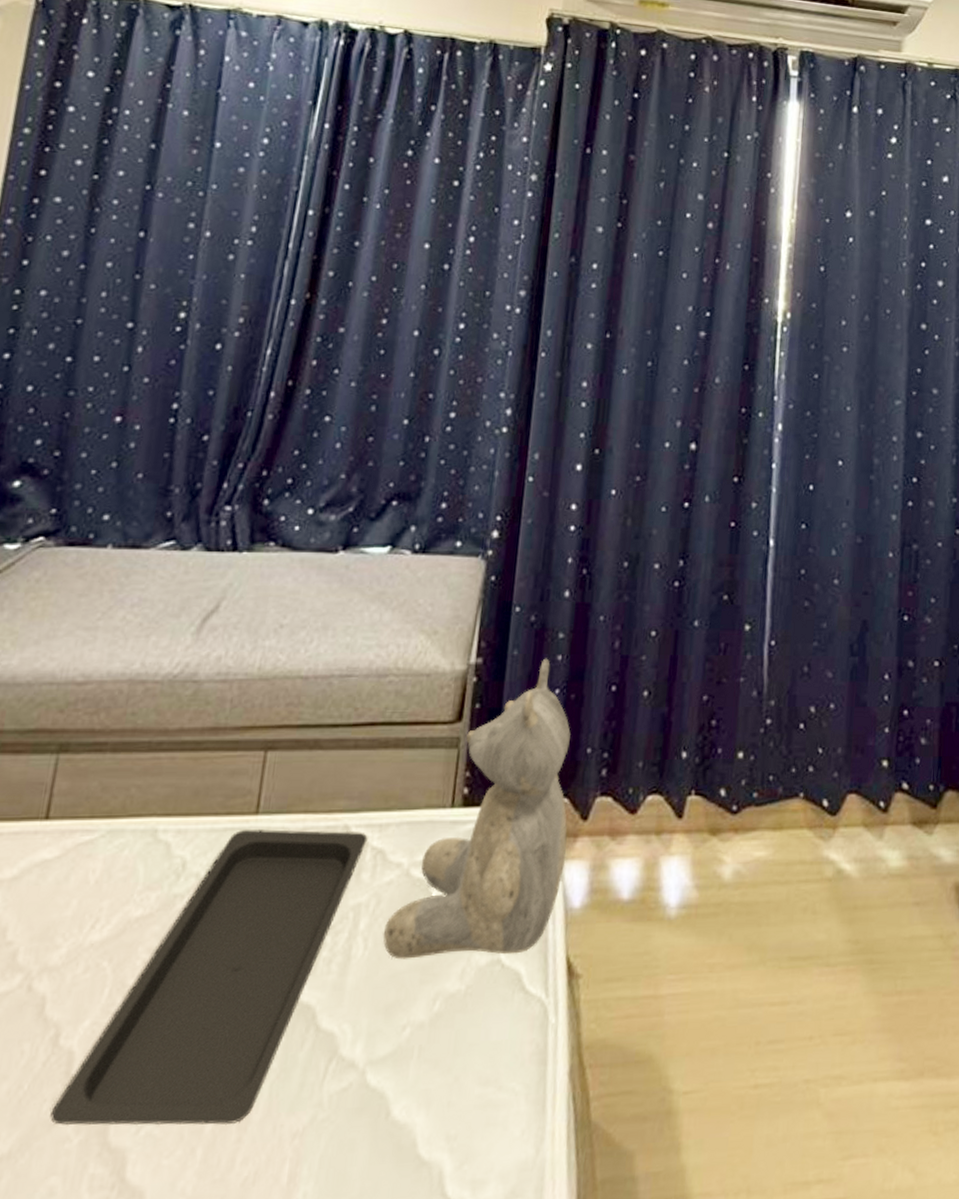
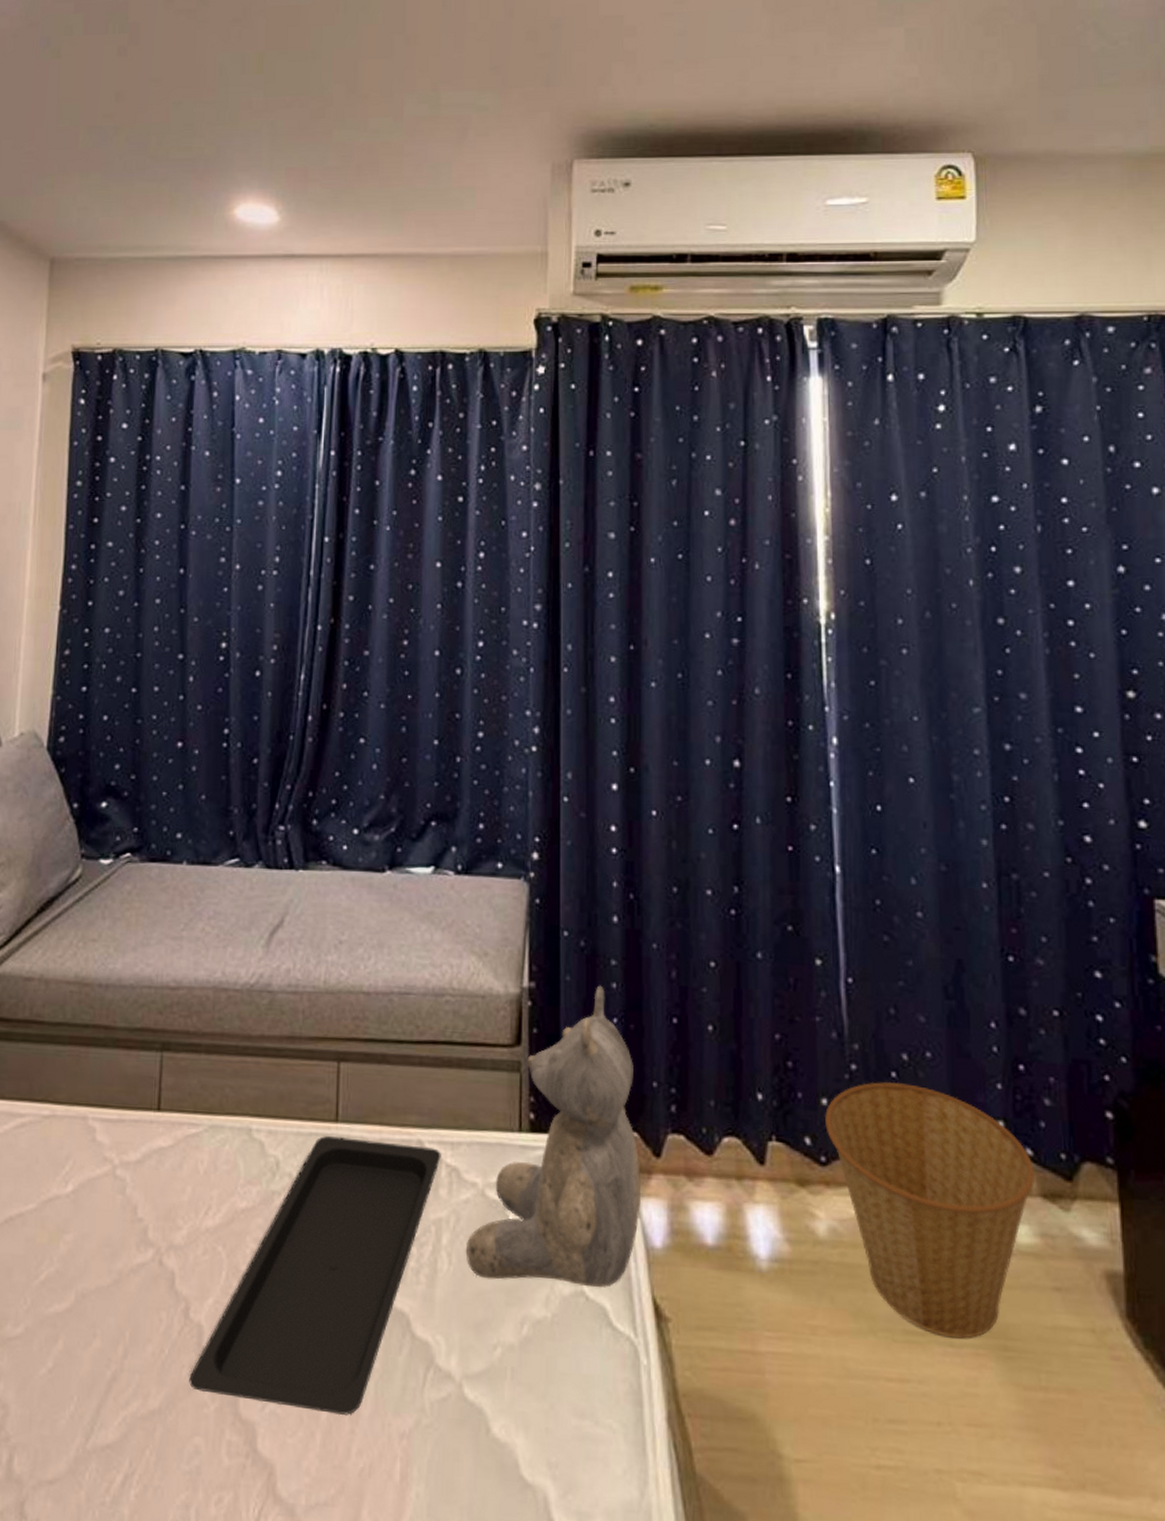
basket: none [739,732,908,959] -> present [825,1081,1034,1339]

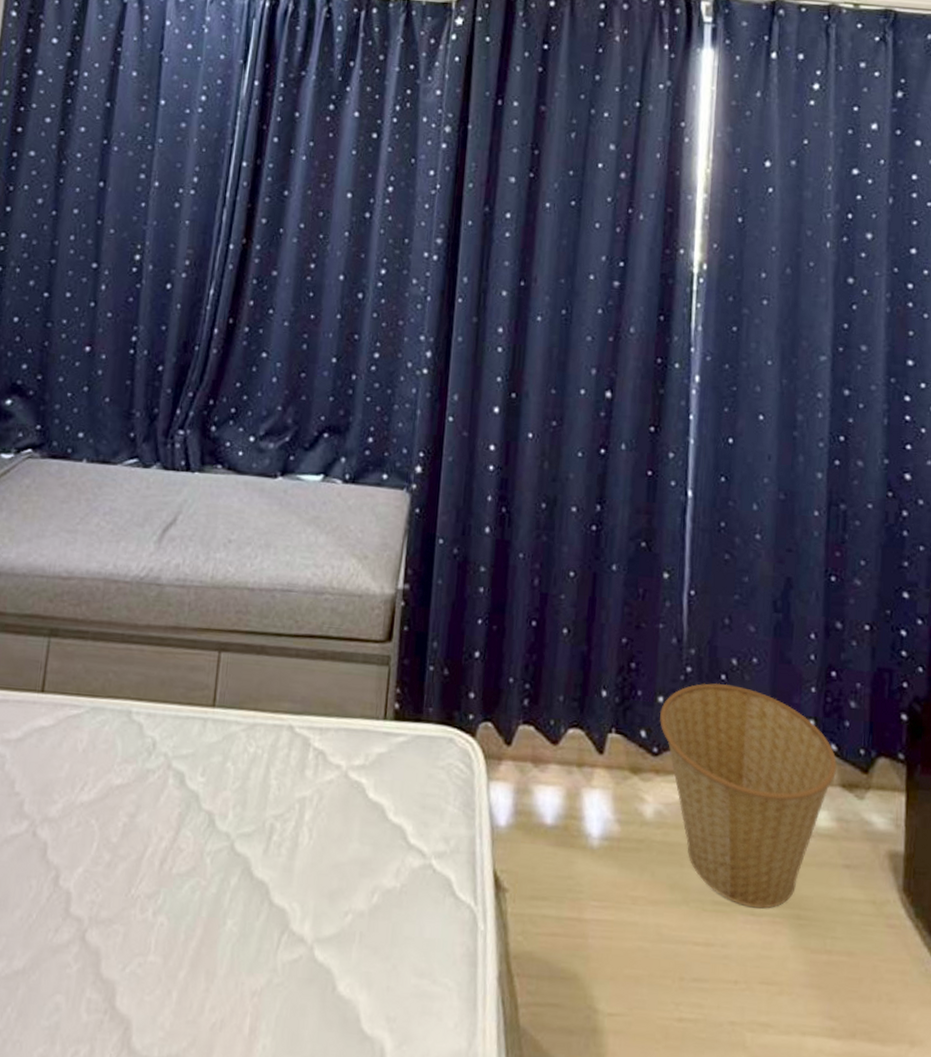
serving tray: present [189,1136,441,1415] -> none [54,719,310,975]
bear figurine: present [465,985,642,1288] -> none [325,589,493,862]

